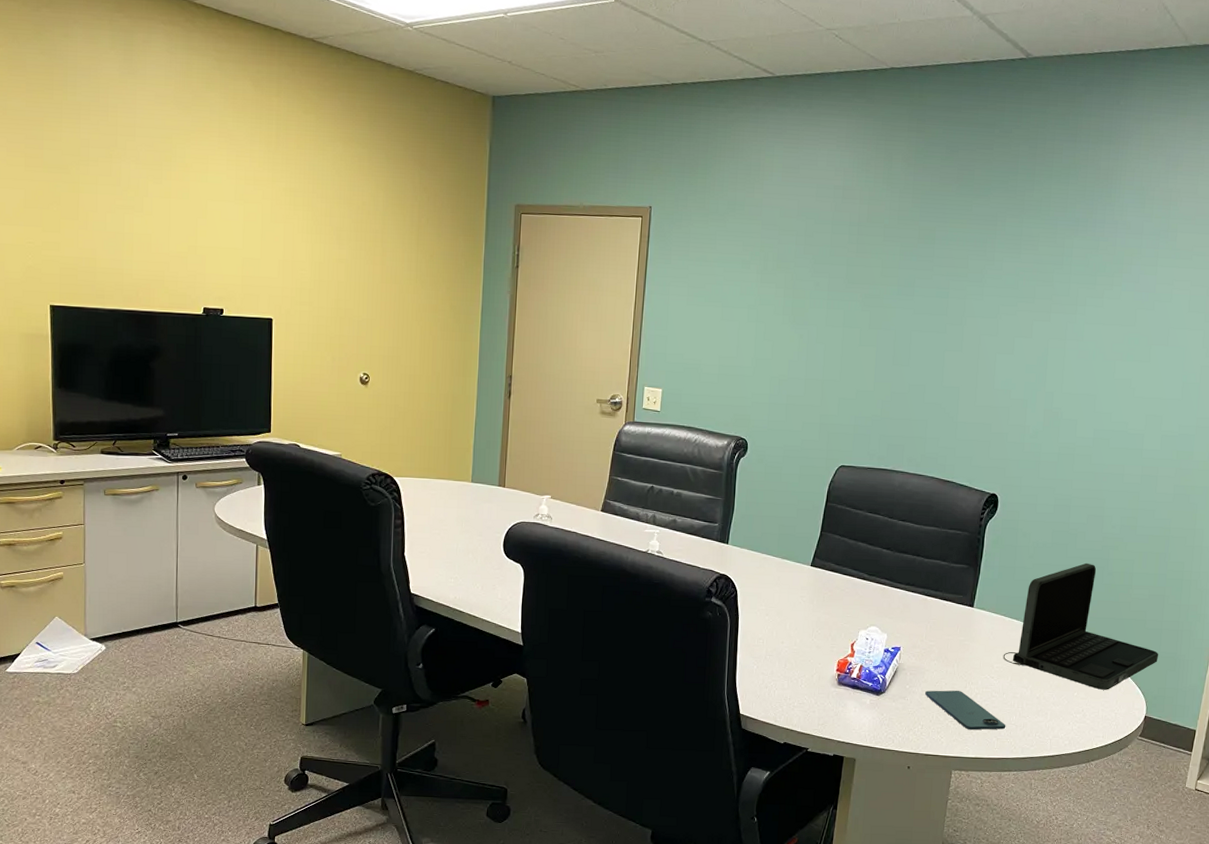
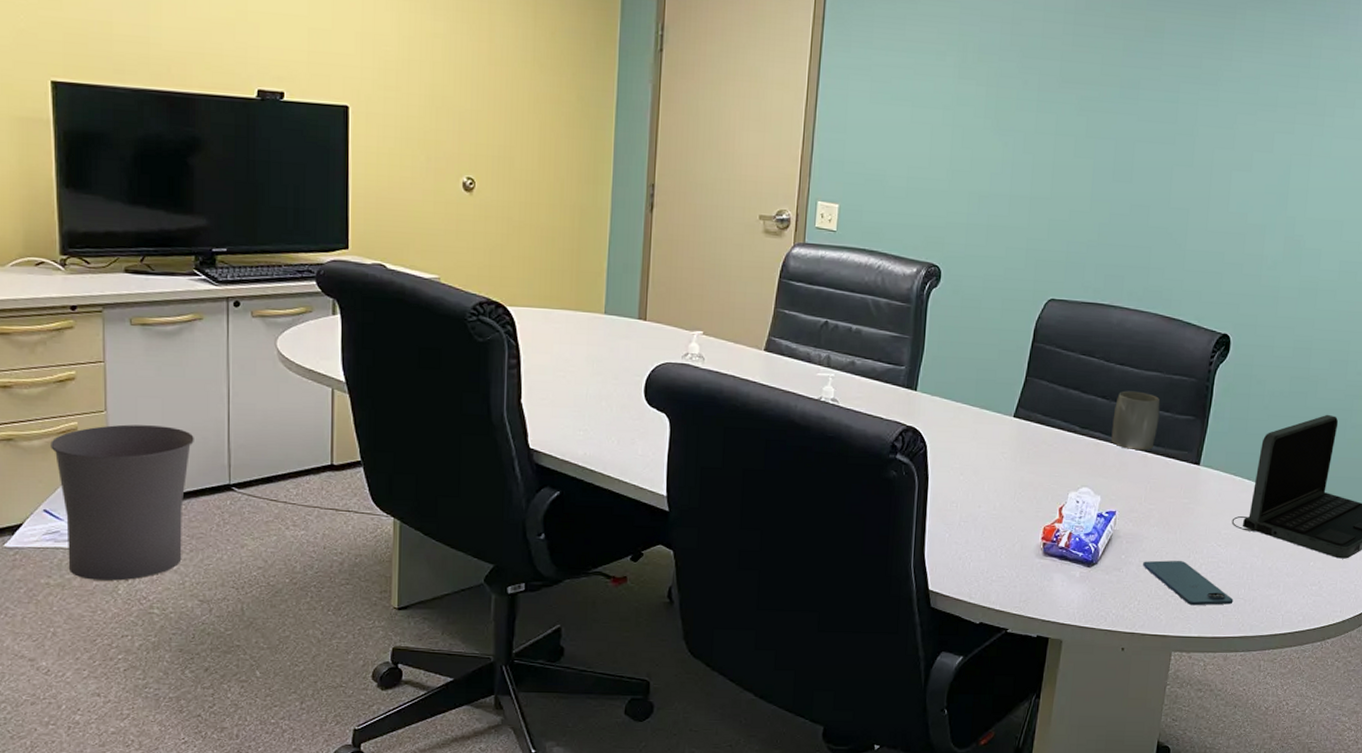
waste bin: none [43,574,150,700] -> present [50,424,194,581]
mug: none [895,543,938,595] -> present [1111,390,1161,451]

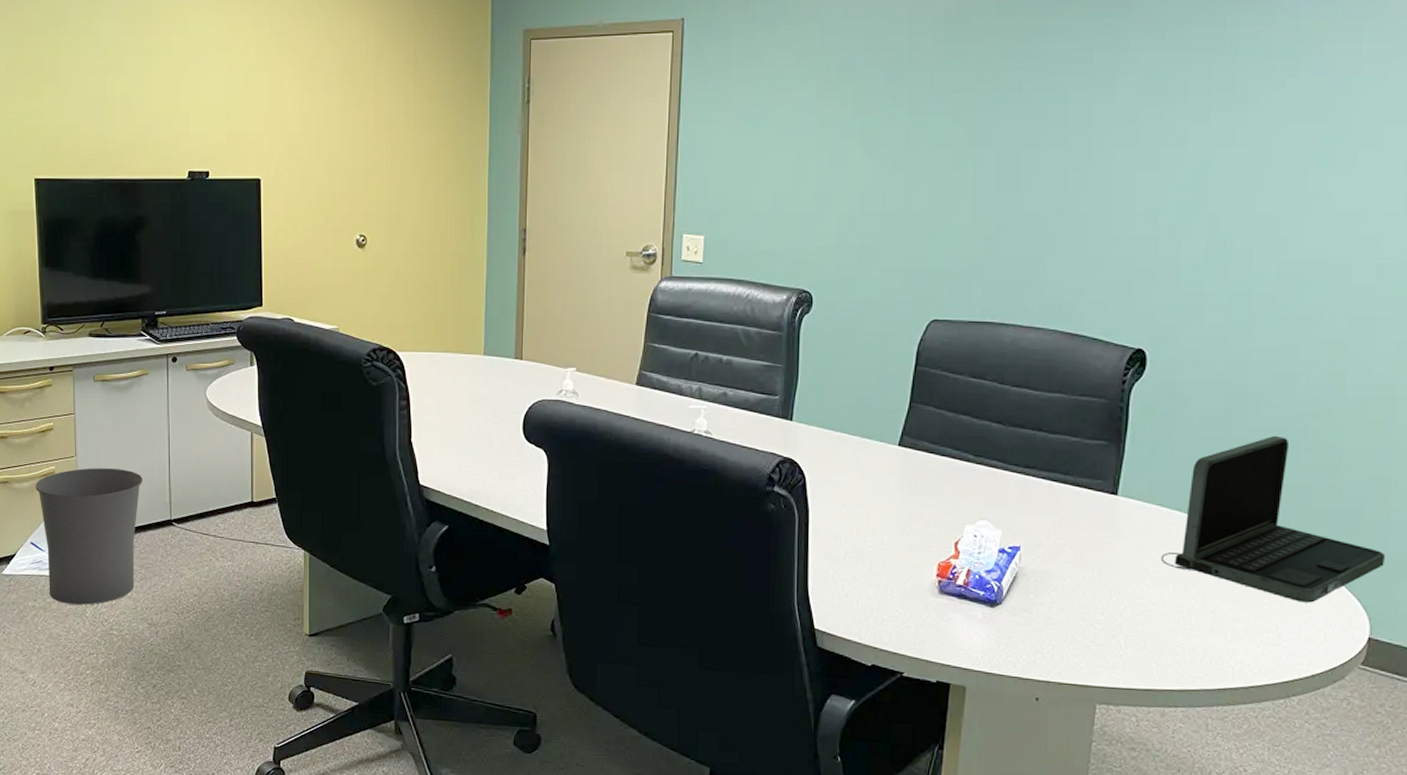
mug: present [1111,390,1161,451] -> none [1010,415,1066,480]
smartphone: present [1143,560,1234,606] -> none [1056,601,1169,653]

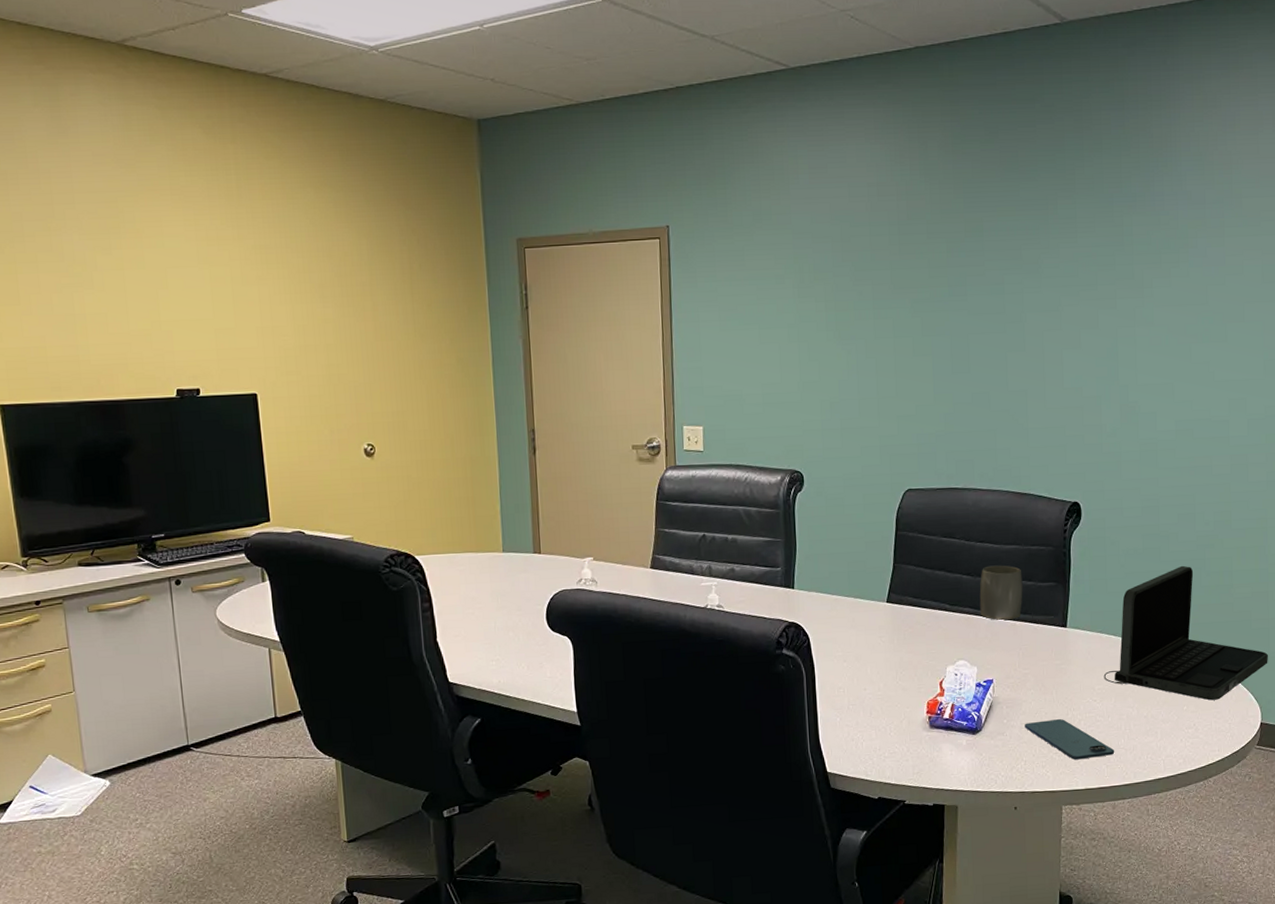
waste bin: present [35,468,143,605] -> none [29,699,154,845]
mug: none [1010,415,1066,480] -> present [979,565,1023,620]
smartphone: none [1056,601,1169,653] -> present [1025,718,1115,760]

